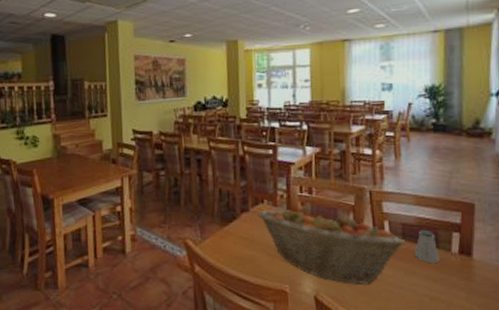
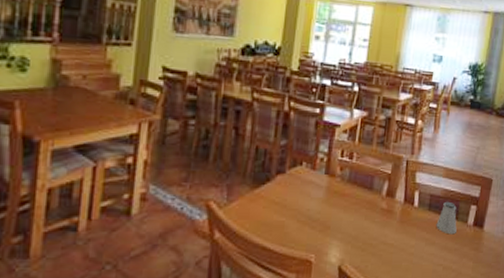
fruit basket: present [257,209,404,284] -> none [293,172,430,254]

